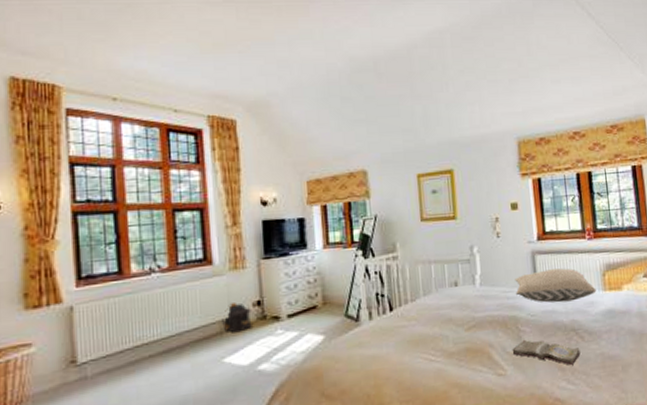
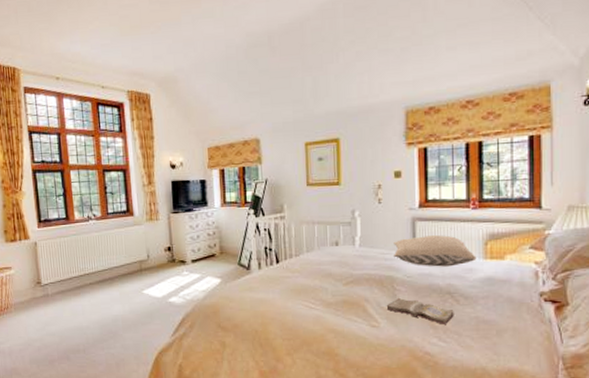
backpack: present [222,303,252,333] -> none [141,247,164,271]

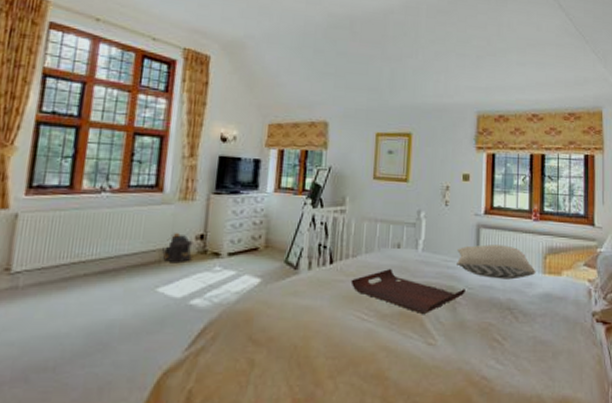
backpack: none [141,247,164,271] -> present [162,233,193,264]
serving tray: none [296,263,404,301] -> present [350,268,465,314]
diary: present [386,297,454,324] -> none [445,311,513,344]

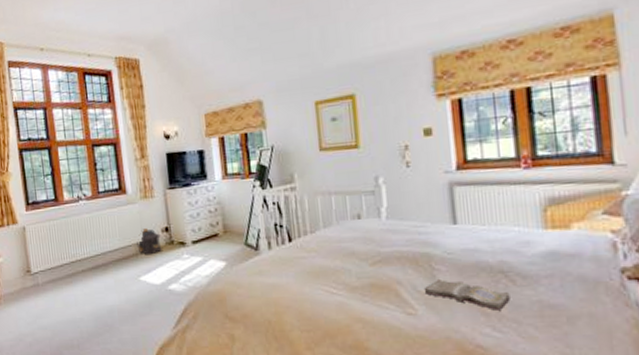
serving tray: present [350,268,465,314] -> none [313,240,444,284]
diary: none [445,311,513,344] -> present [424,278,510,310]
pillow: present [457,244,536,280] -> none [428,201,534,241]

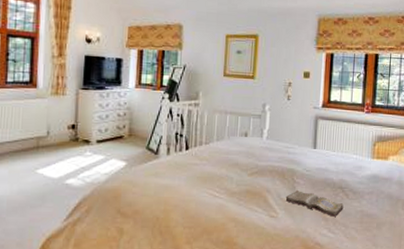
backpack: present [137,228,162,255] -> none [39,123,66,149]

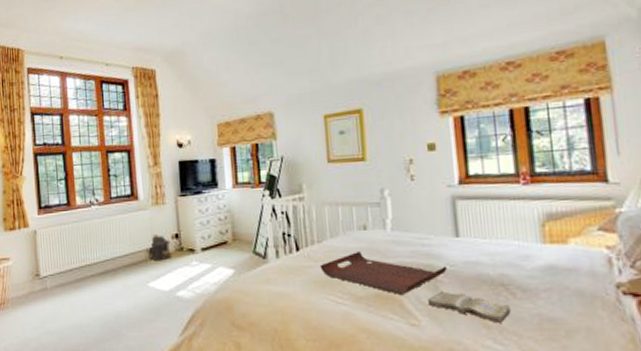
backpack: none [39,123,66,149] -> present [147,235,172,261]
serving tray: none [204,153,304,192] -> present [320,250,447,294]

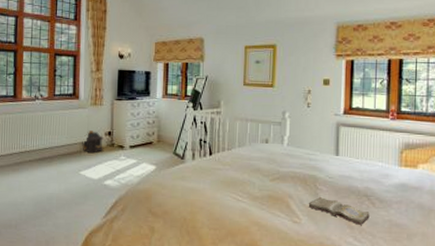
serving tray: present [320,250,447,294] -> none [227,159,326,197]

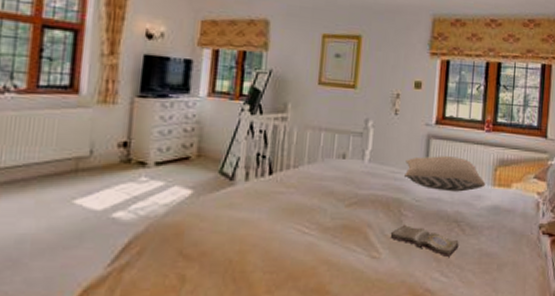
backpack: present [82,130,104,154] -> none [79,140,115,173]
pillow: none [318,140,393,171] -> present [404,156,486,192]

